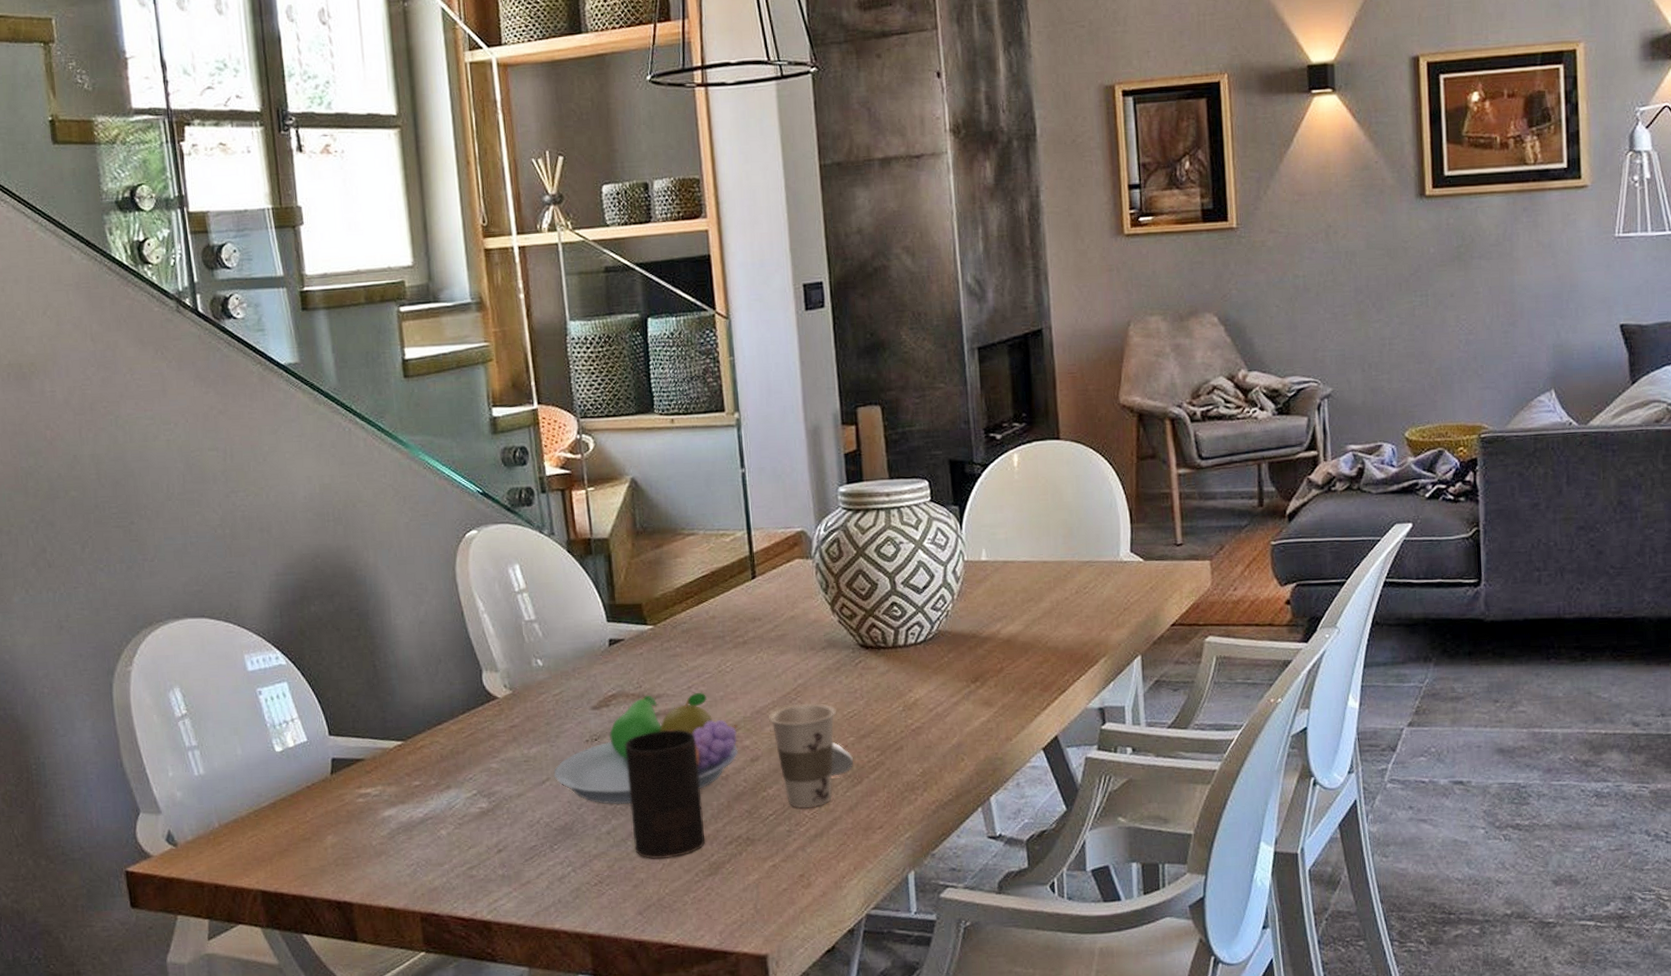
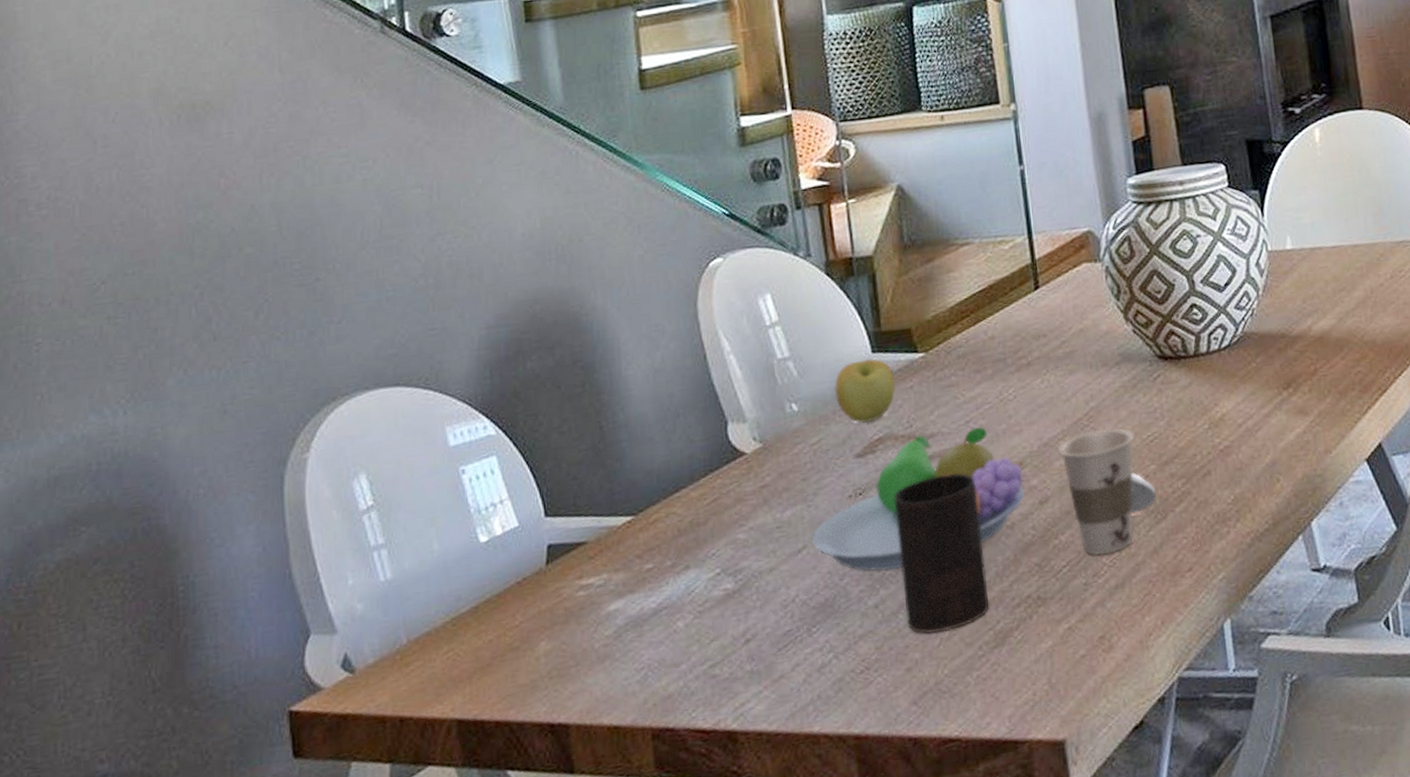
apple: none [574,626,627,681] -> present [834,358,896,423]

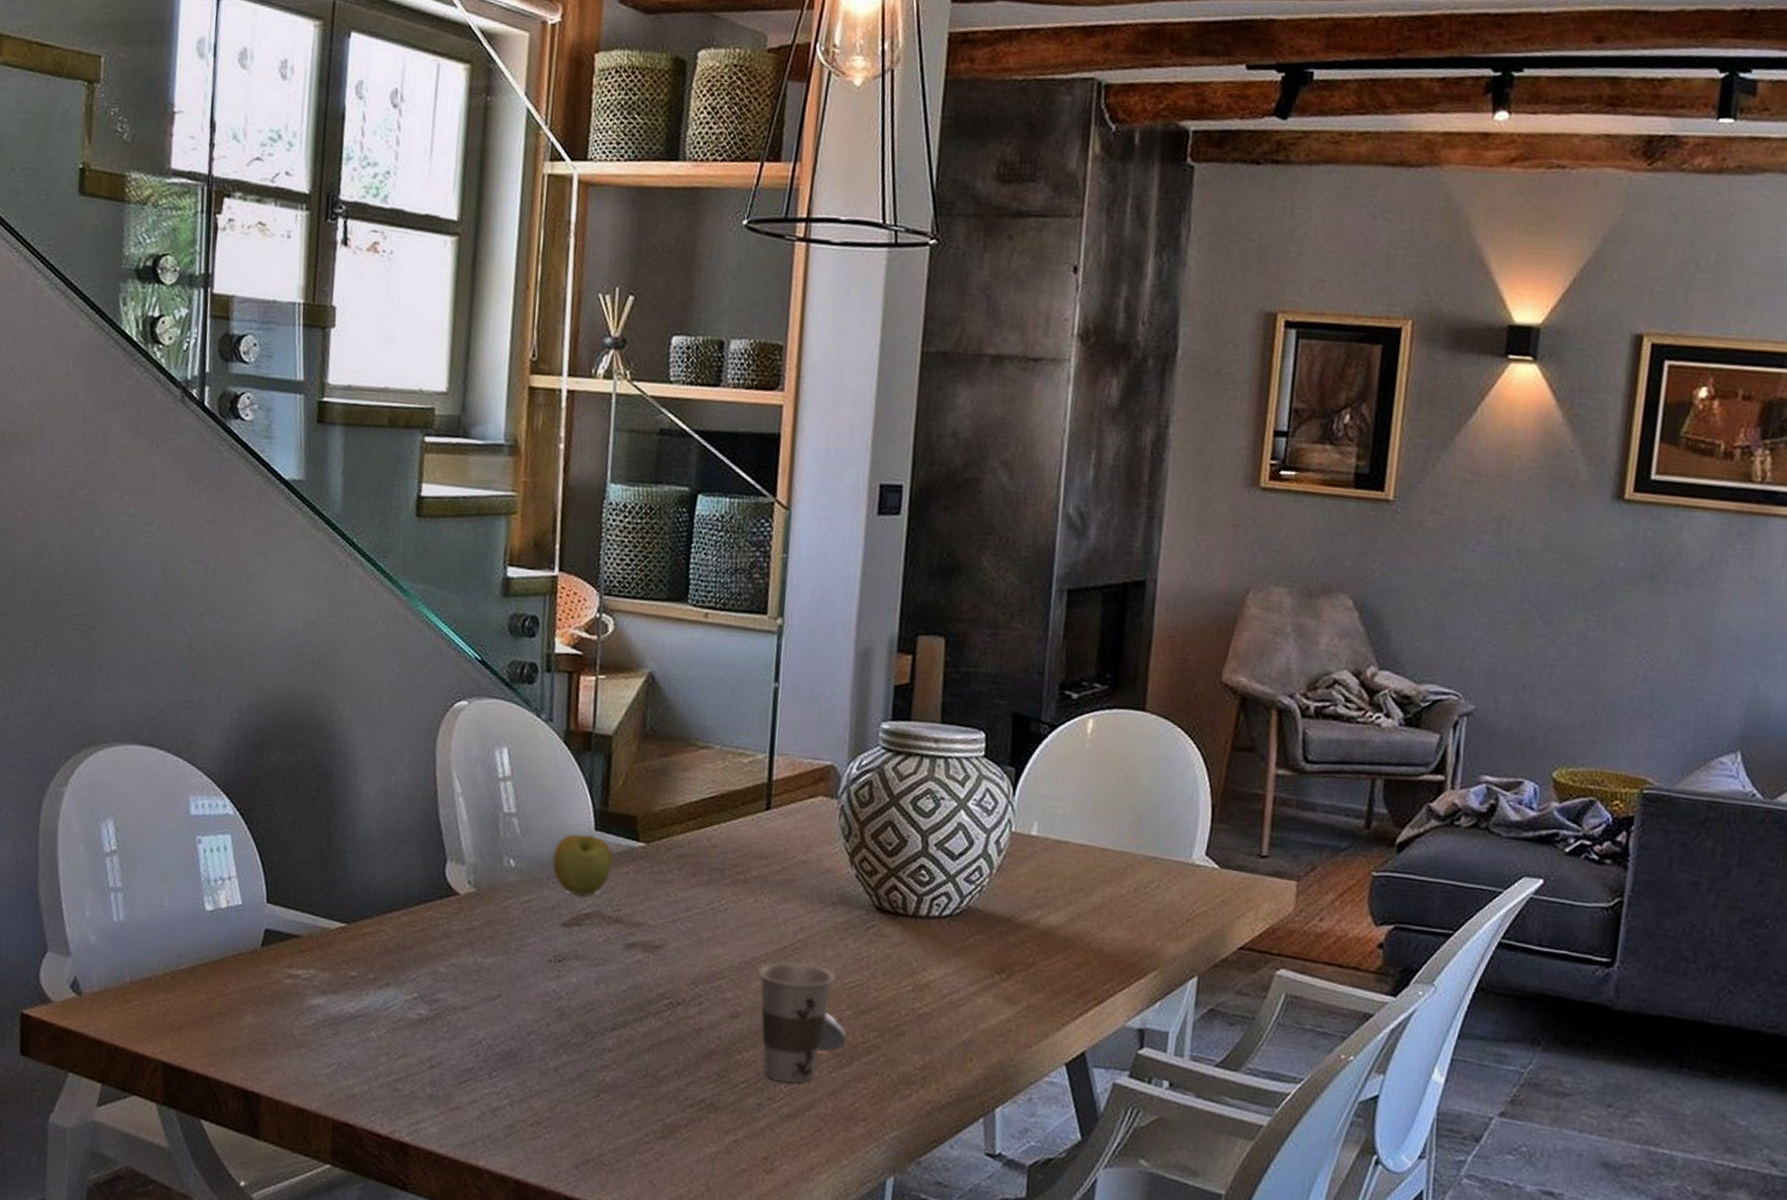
fruit bowl: present [811,426,1025,571] -> none [506,920,722,1040]
cup: present [894,473,990,634] -> none [582,963,672,1110]

